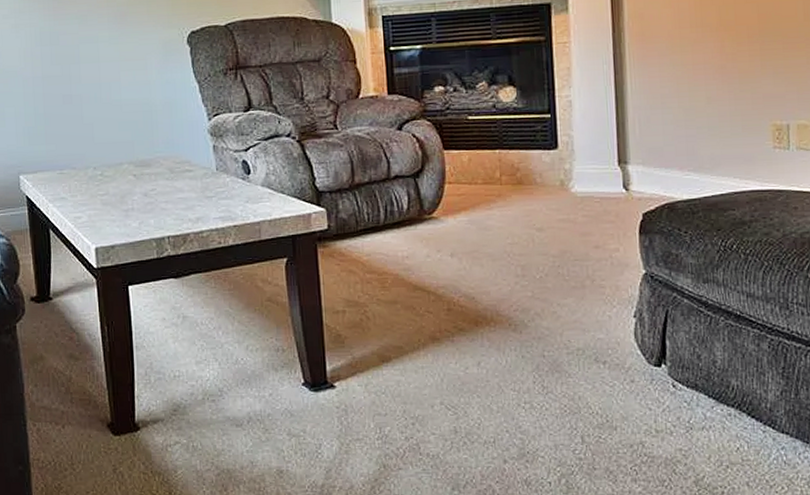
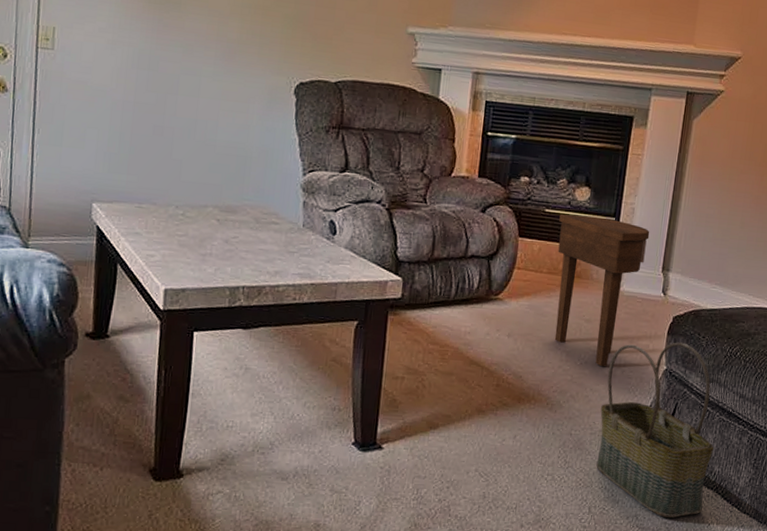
side table: none [486,116,596,278] -> present [554,214,650,367]
basket: none [574,241,725,443] -> present [596,342,714,518]

